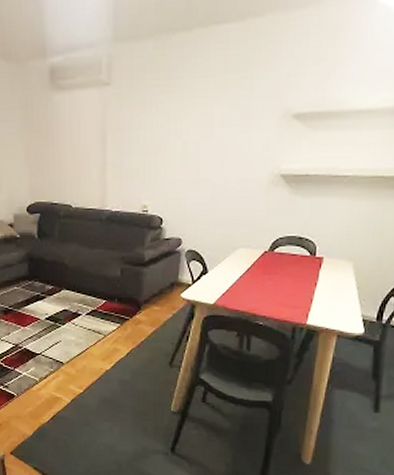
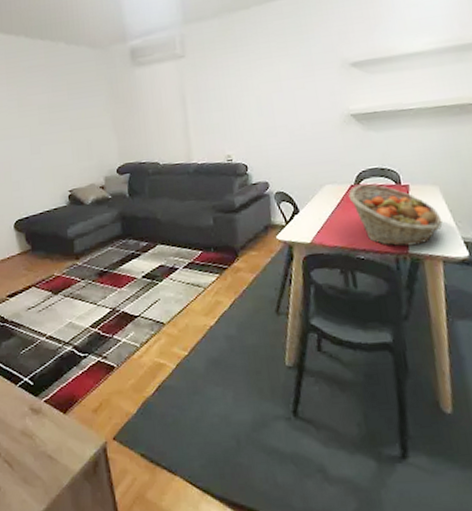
fruit basket: none [260,251,347,318] -> present [348,184,443,247]

